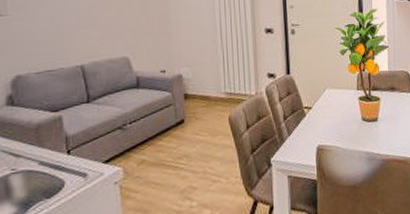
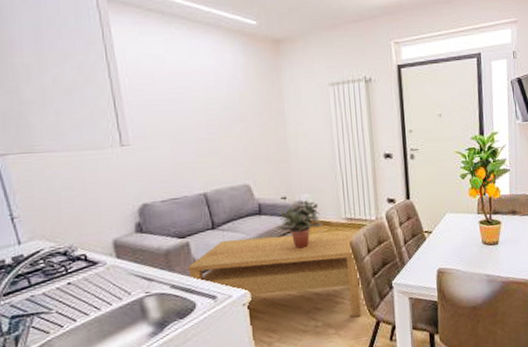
coffee table: none [59,104,240,197] -> present [188,229,362,317]
potted plant: none [153,74,202,124] -> present [276,201,323,249]

